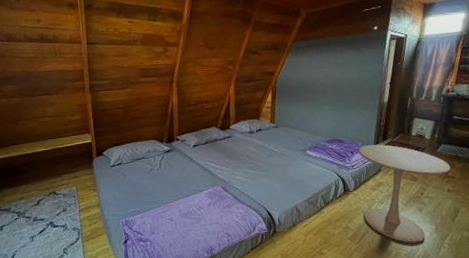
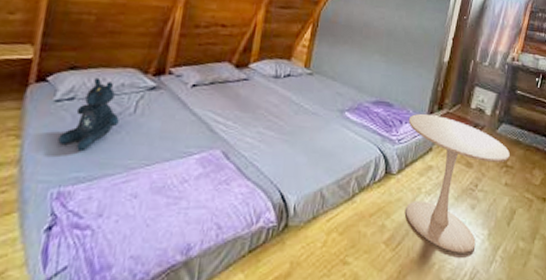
stuffed bear: none [118,149,152,196] -> present [58,77,119,152]

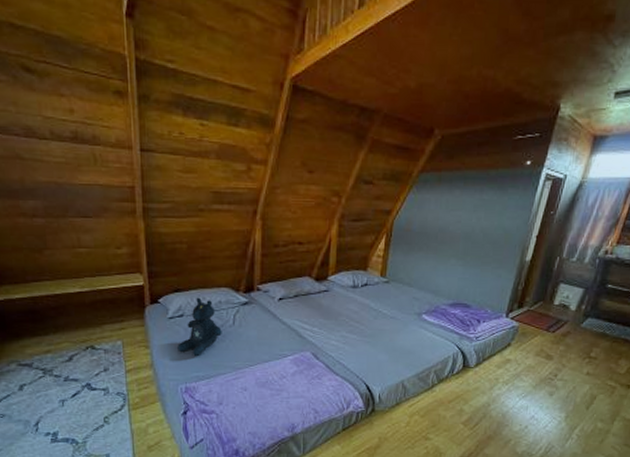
side table: present [405,113,510,253] -> none [483,312,594,432]

